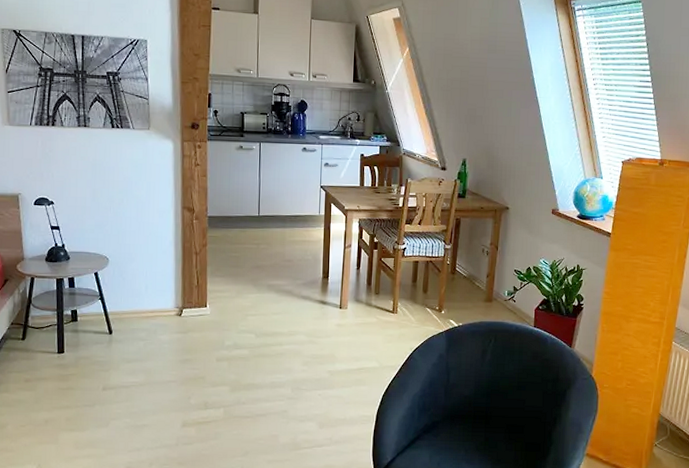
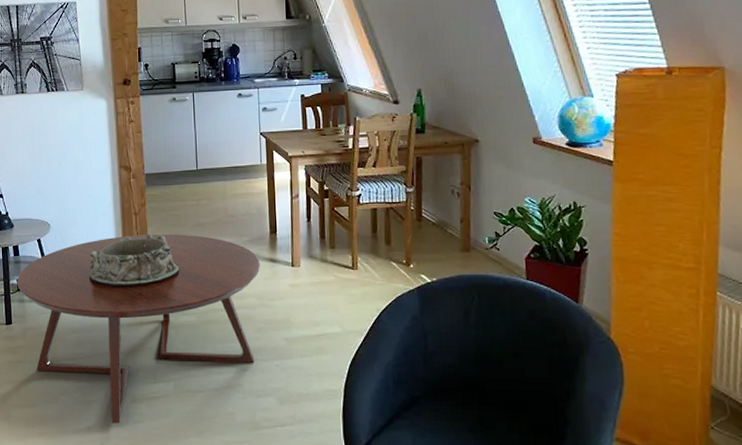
coffee table: none [71,273,312,446] -> present [17,234,261,424]
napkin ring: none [146,271,236,322] -> present [89,232,180,287]

